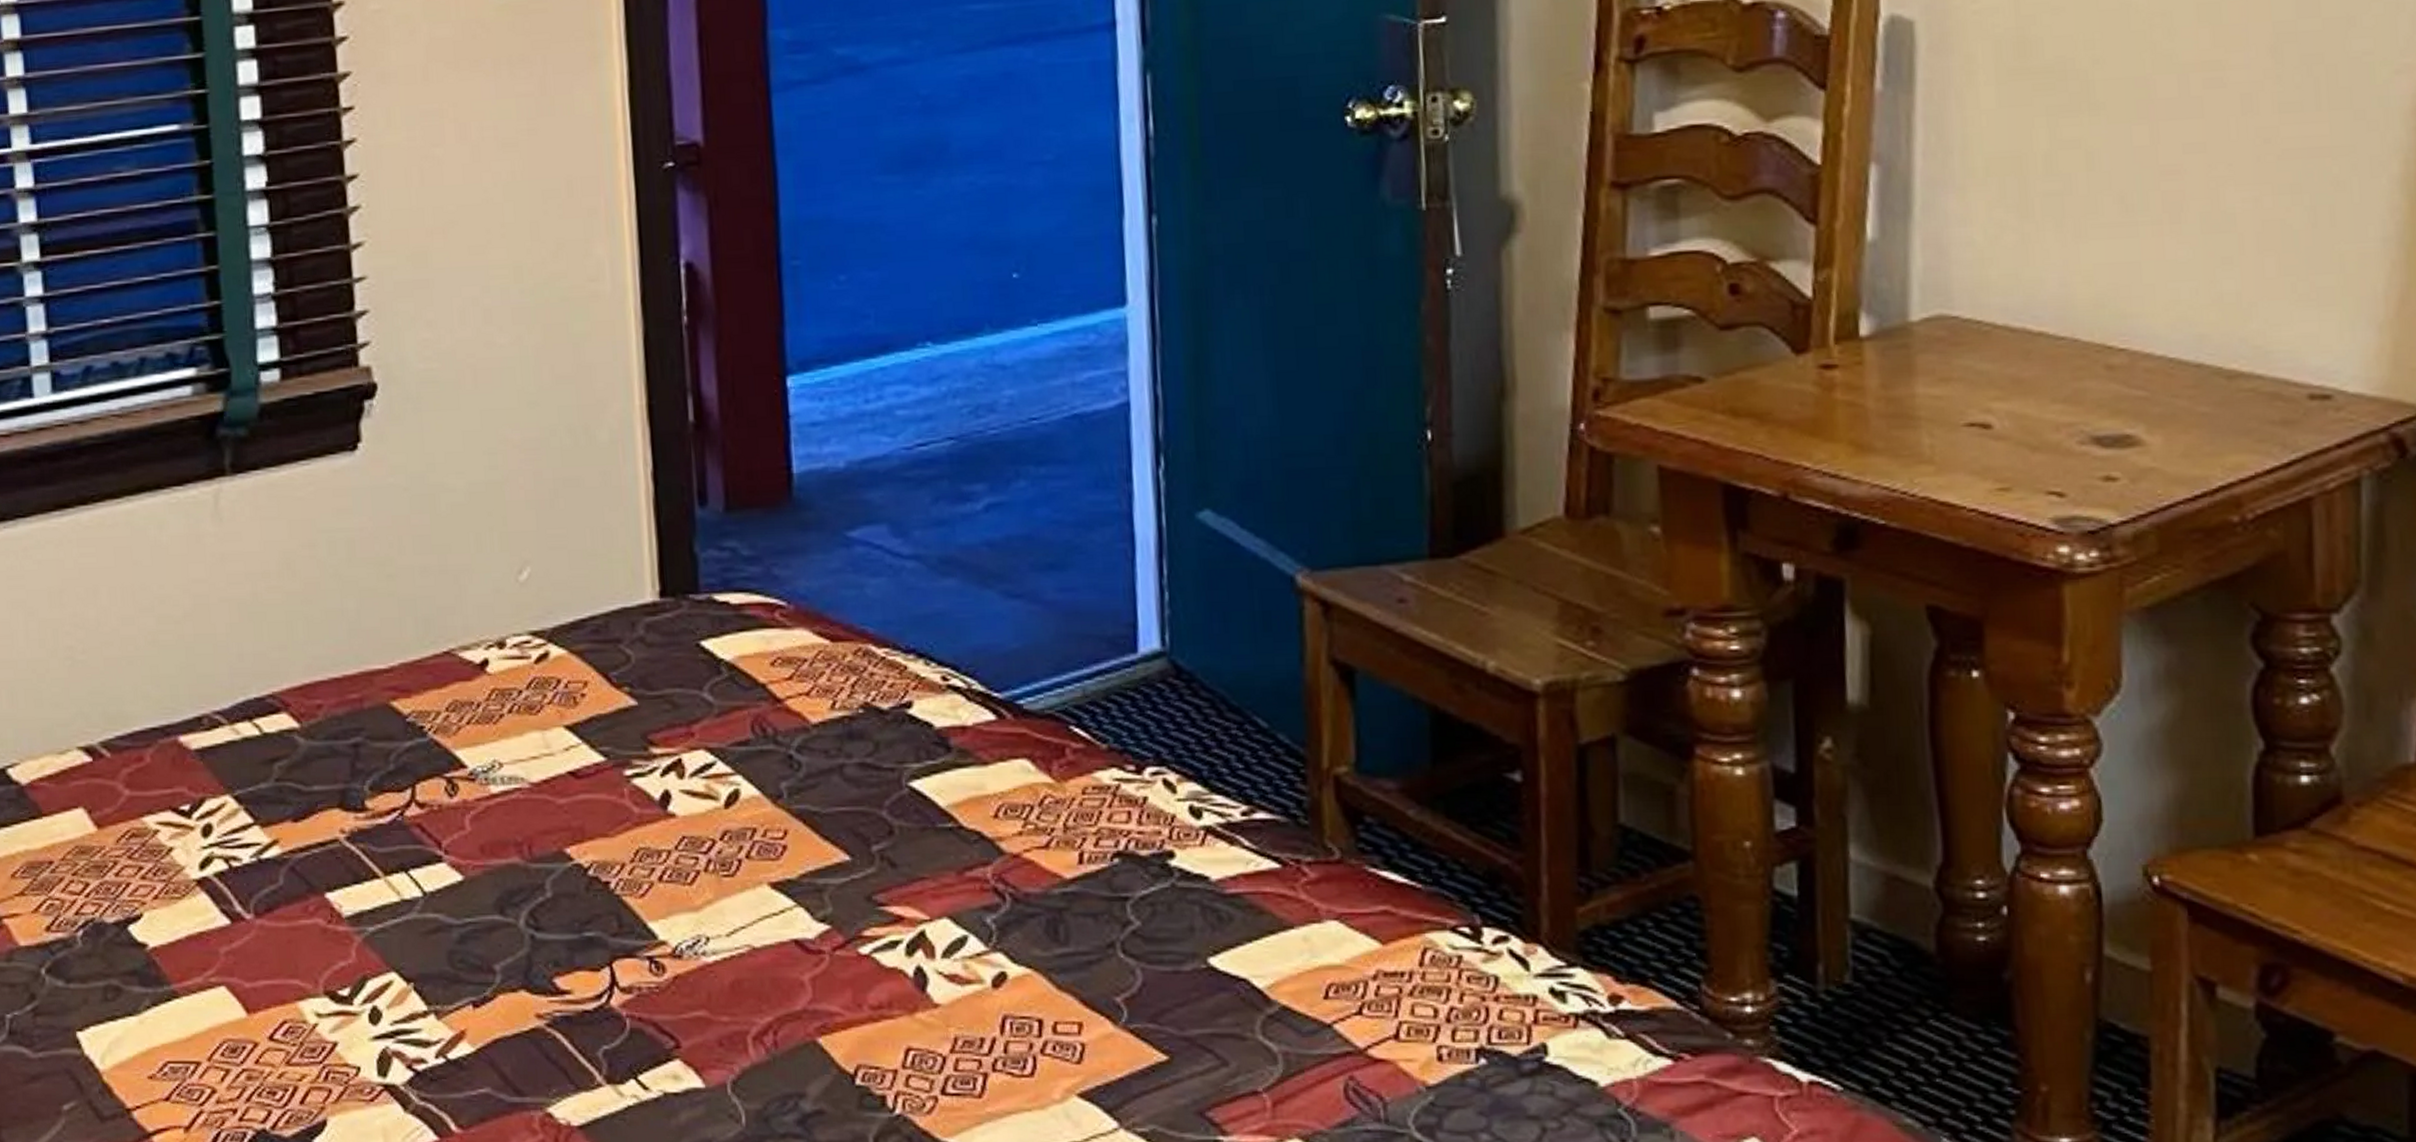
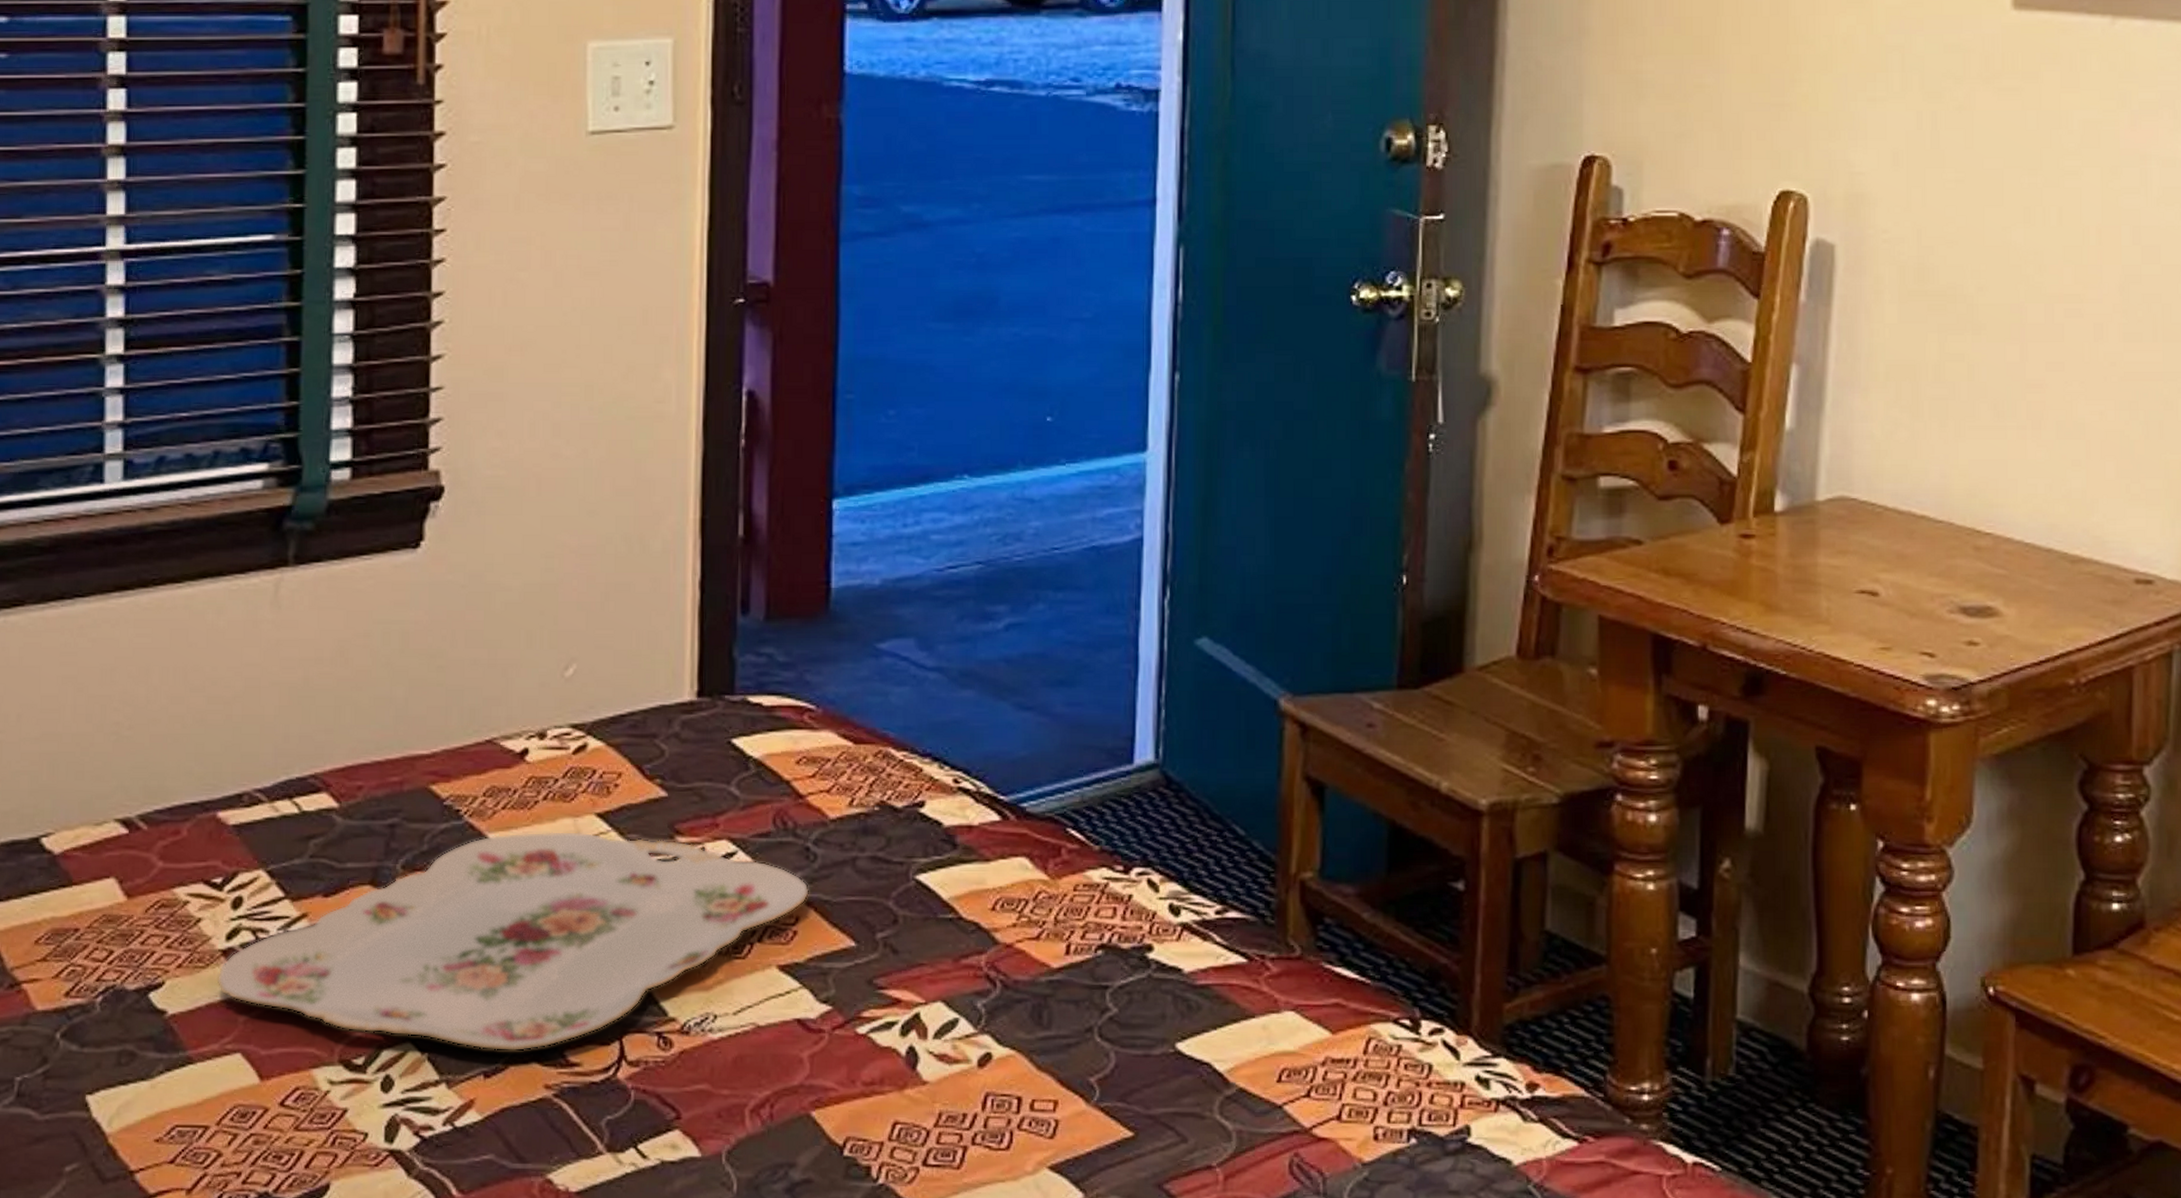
serving tray: none [194,745,796,980] -> present [216,831,809,1052]

